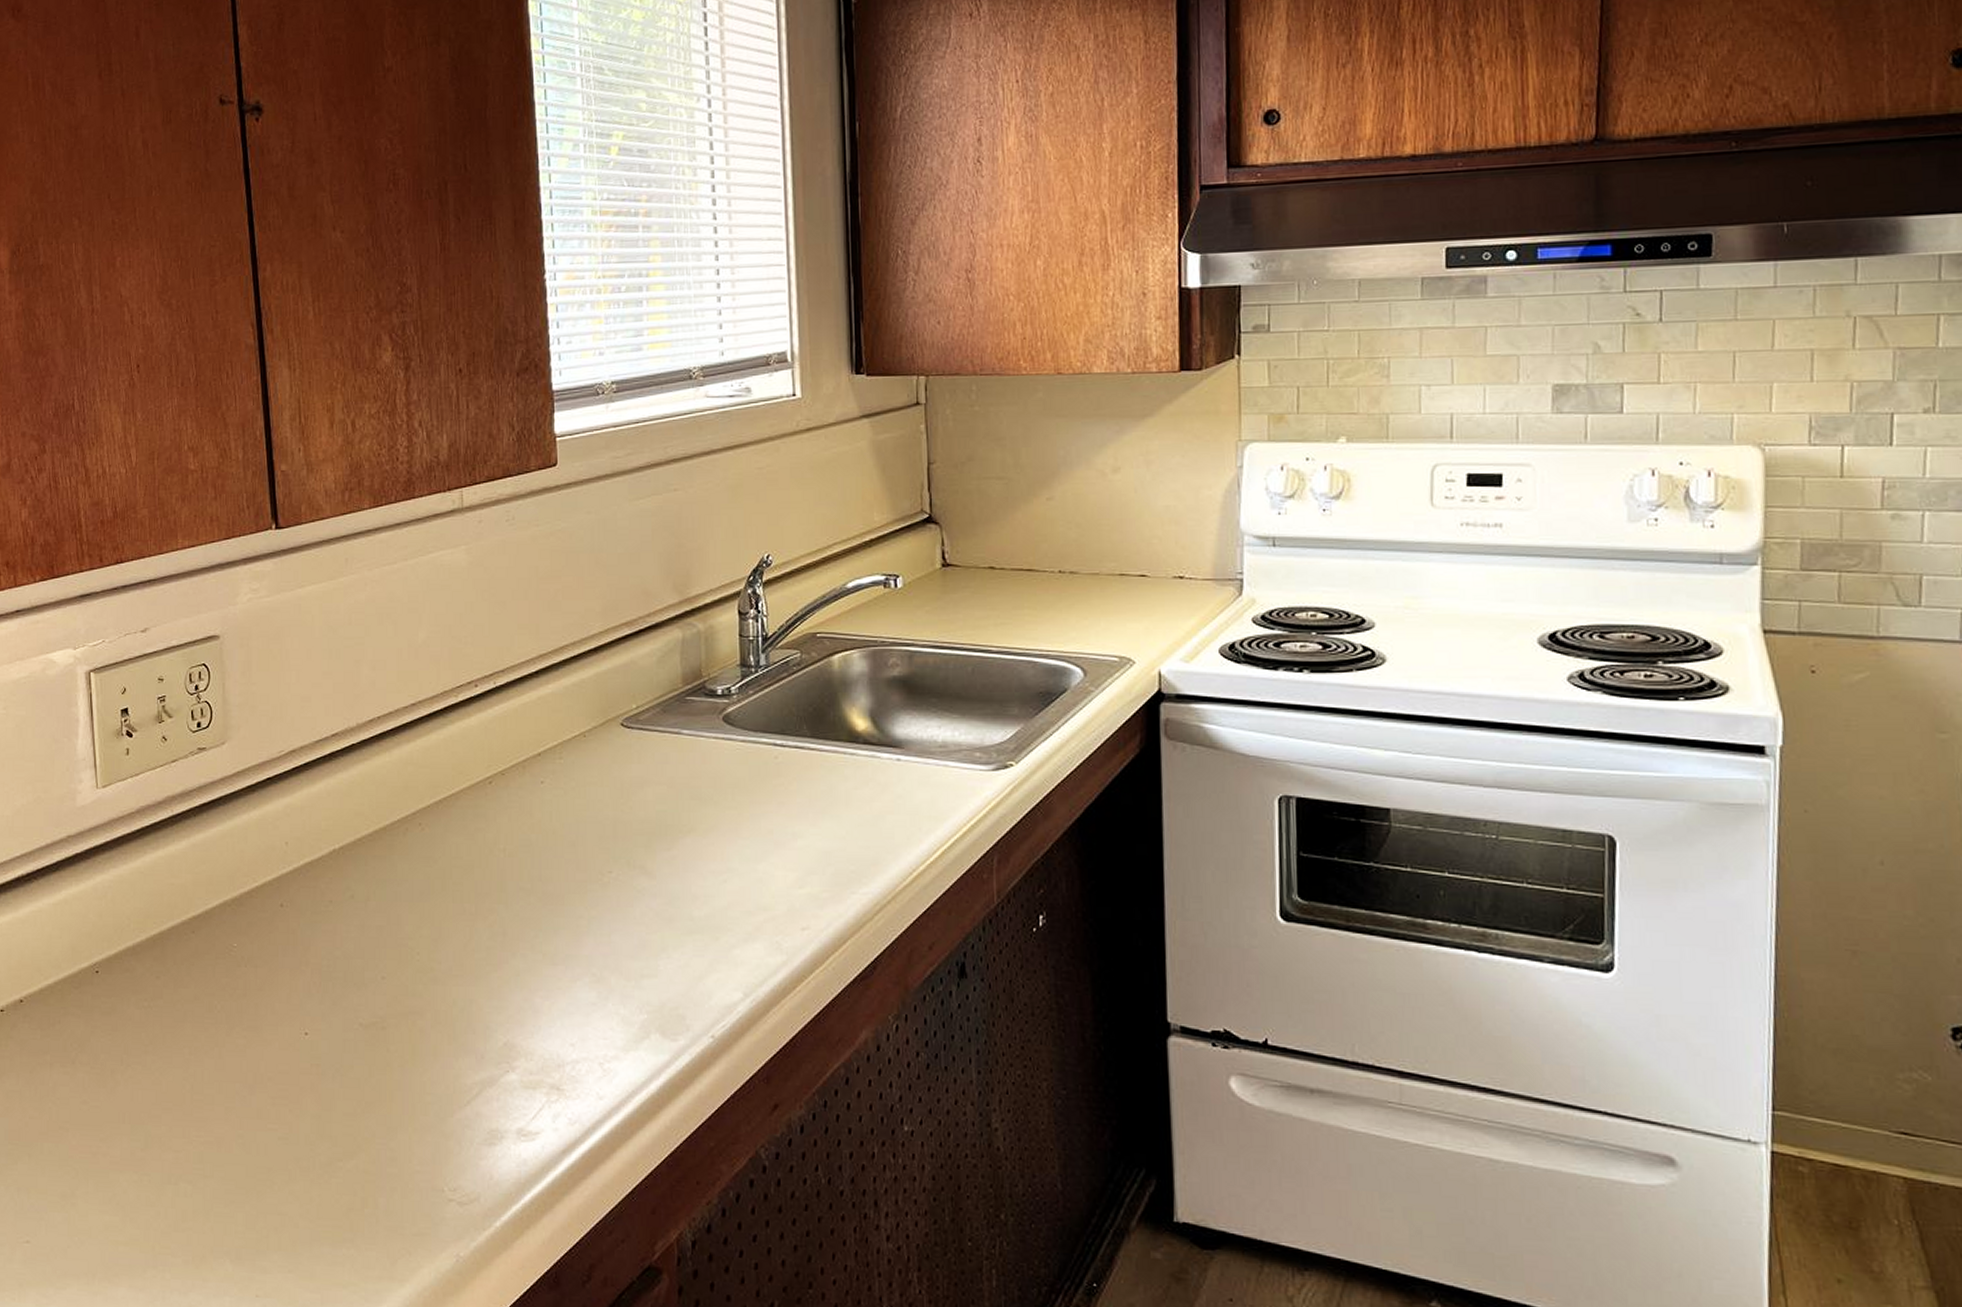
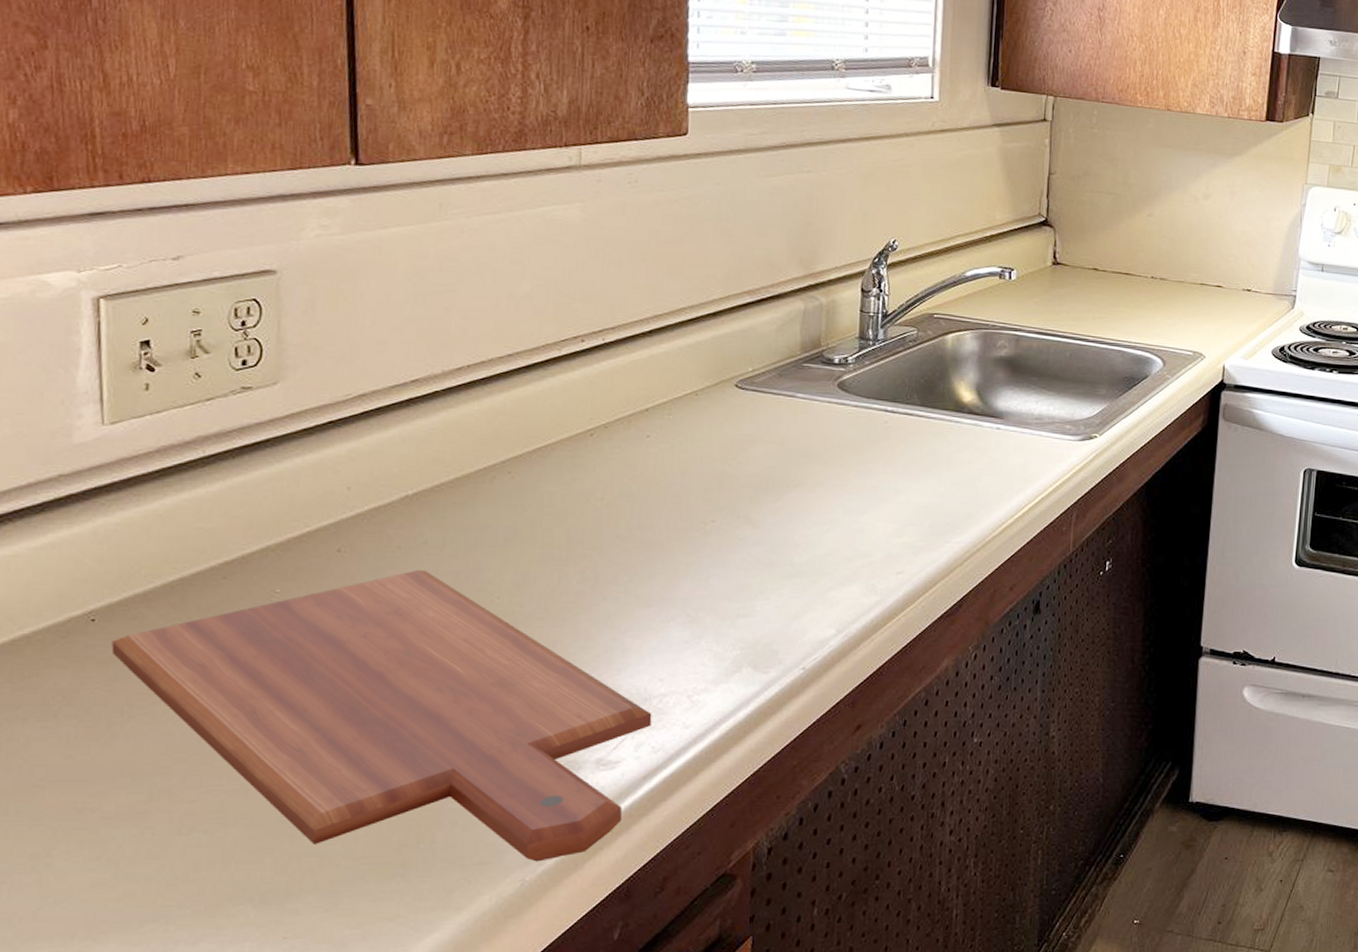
cutting board: none [111,924,567,1237] -> present [111,569,652,862]

